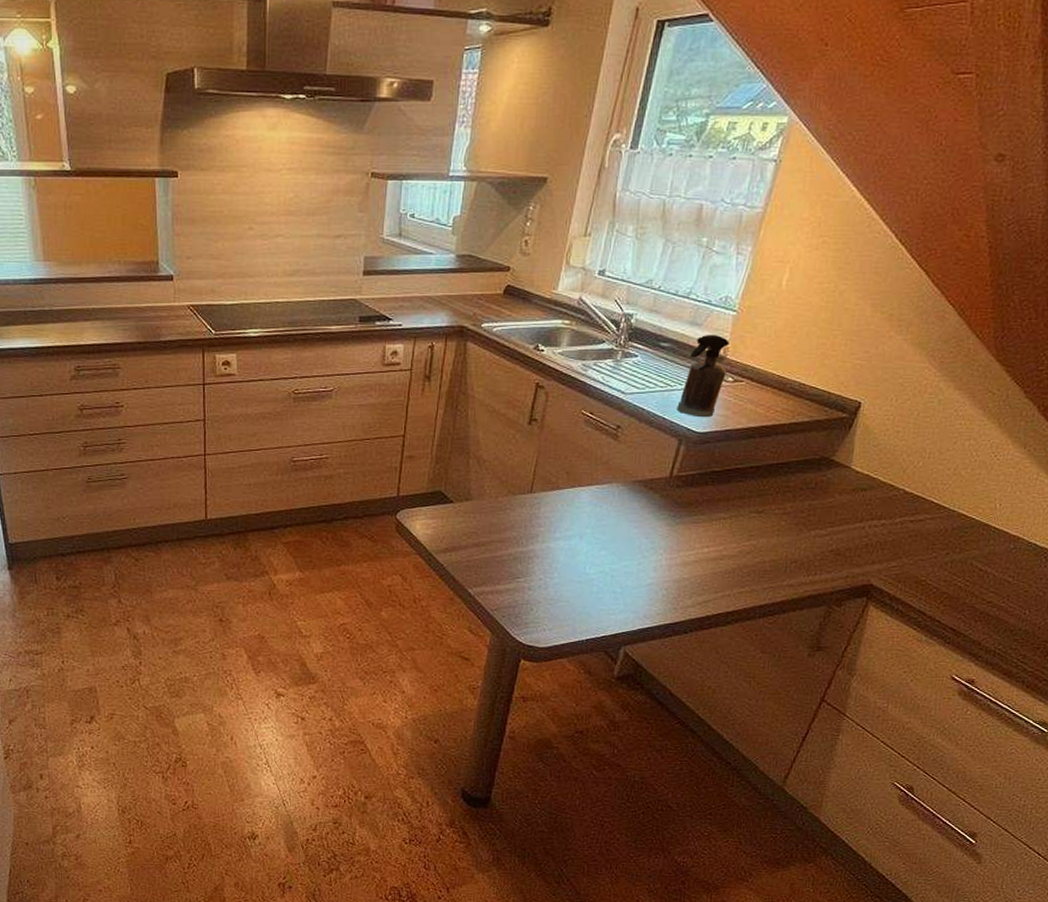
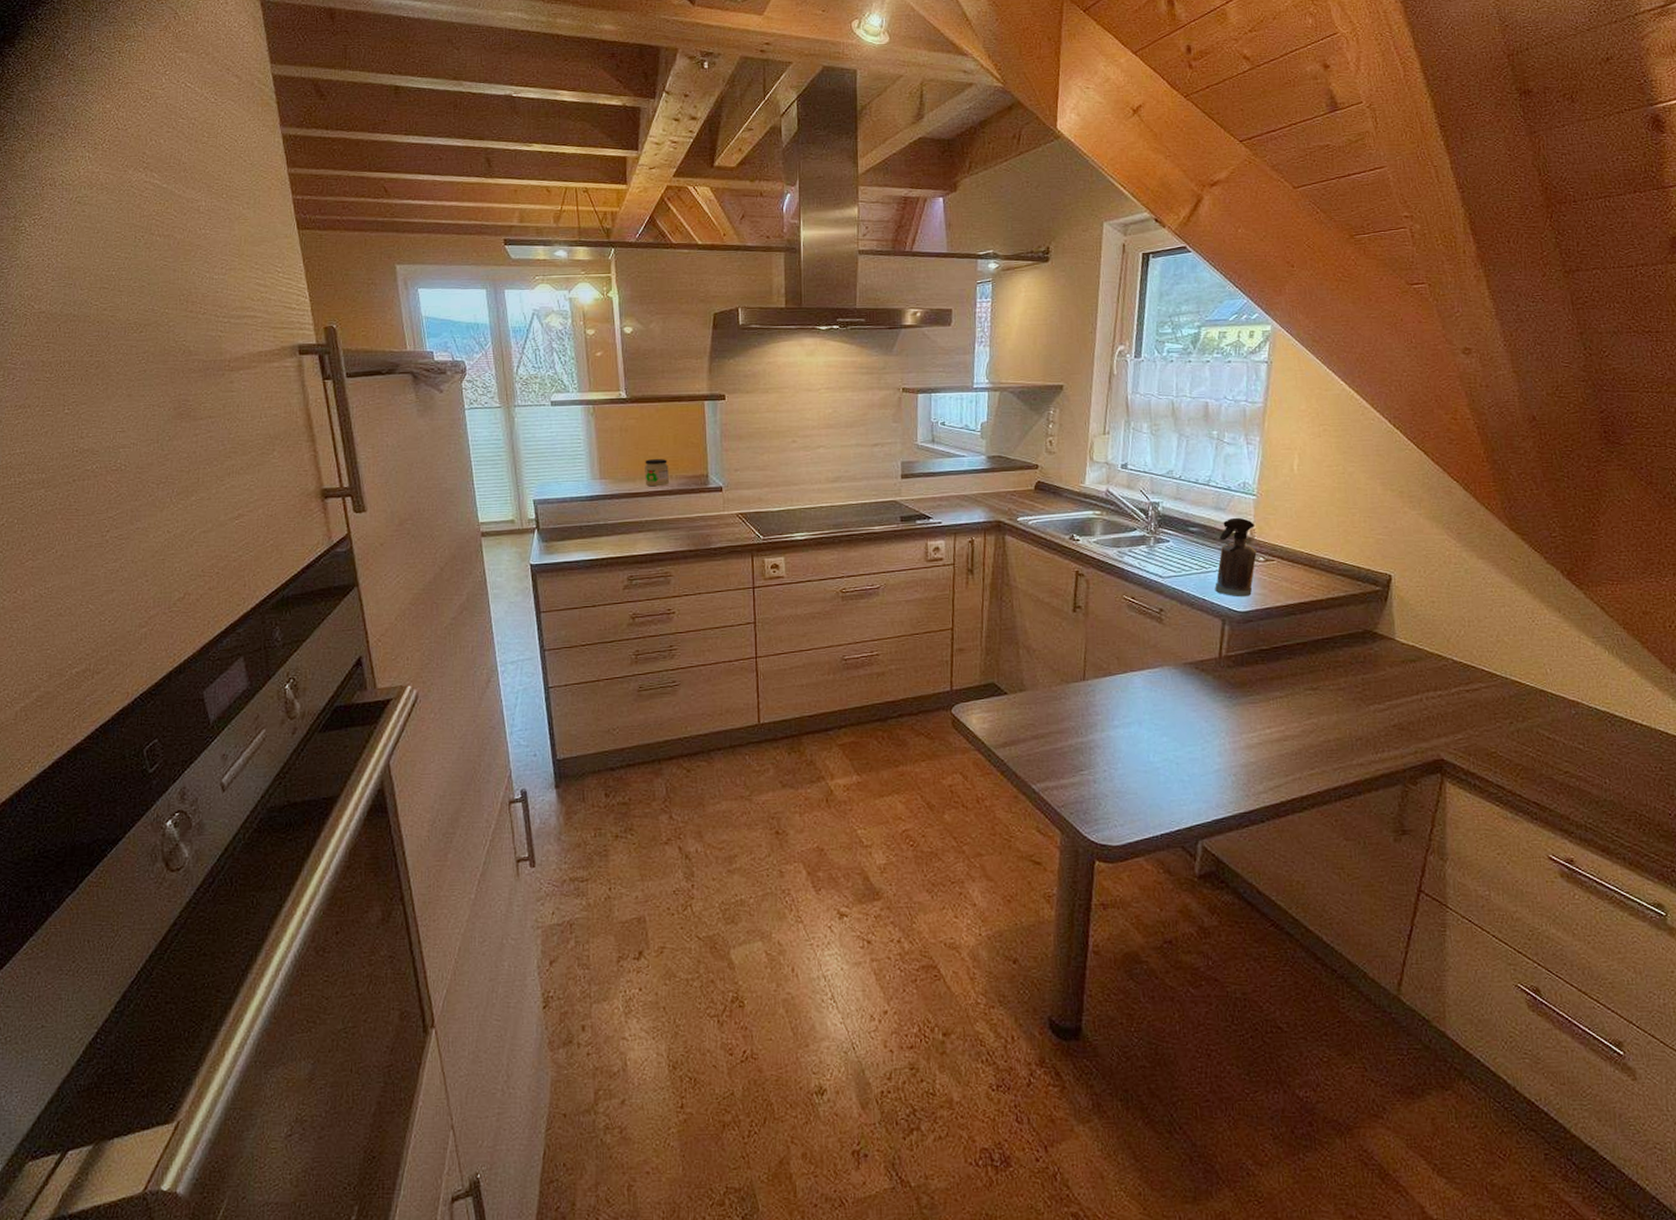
jar: none [91,241,118,272] -> present [645,459,670,487]

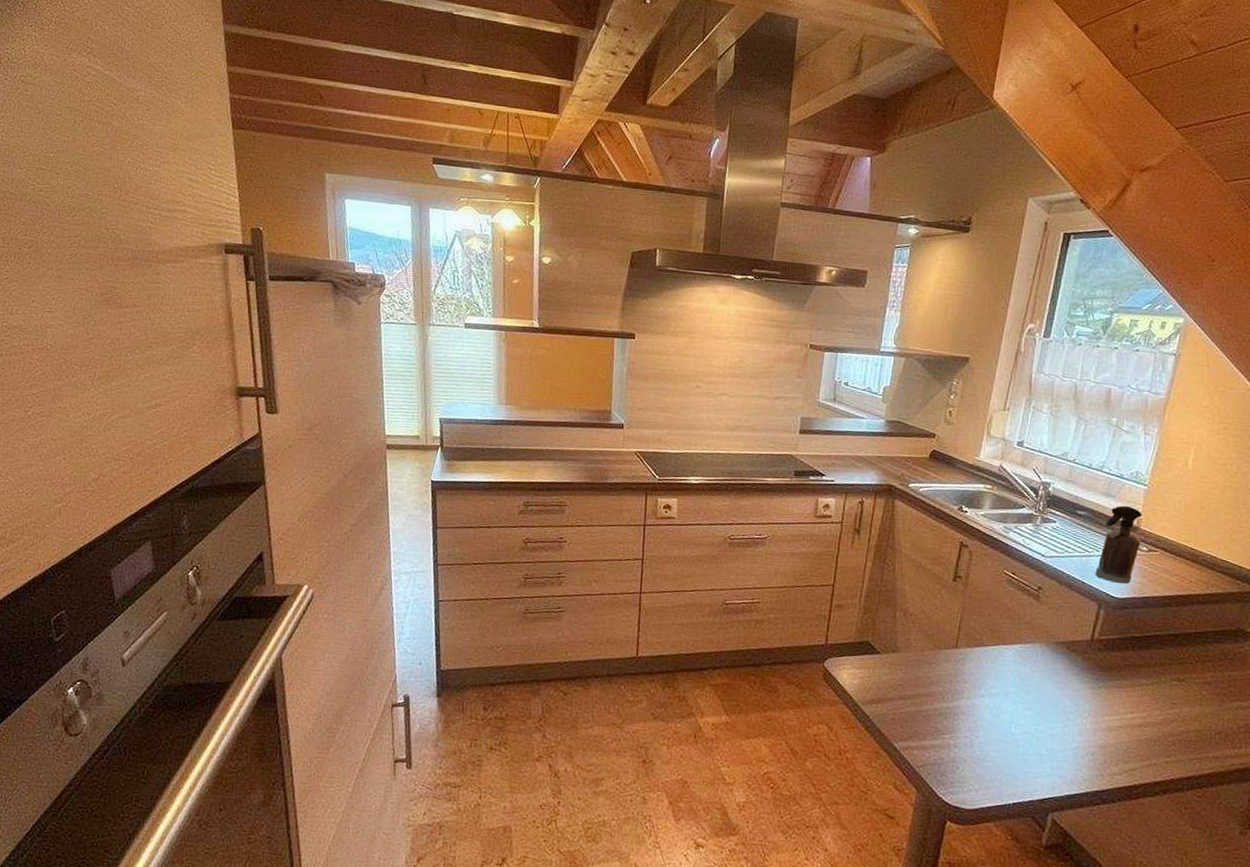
jar: present [645,459,670,487] -> none [549,390,574,418]

